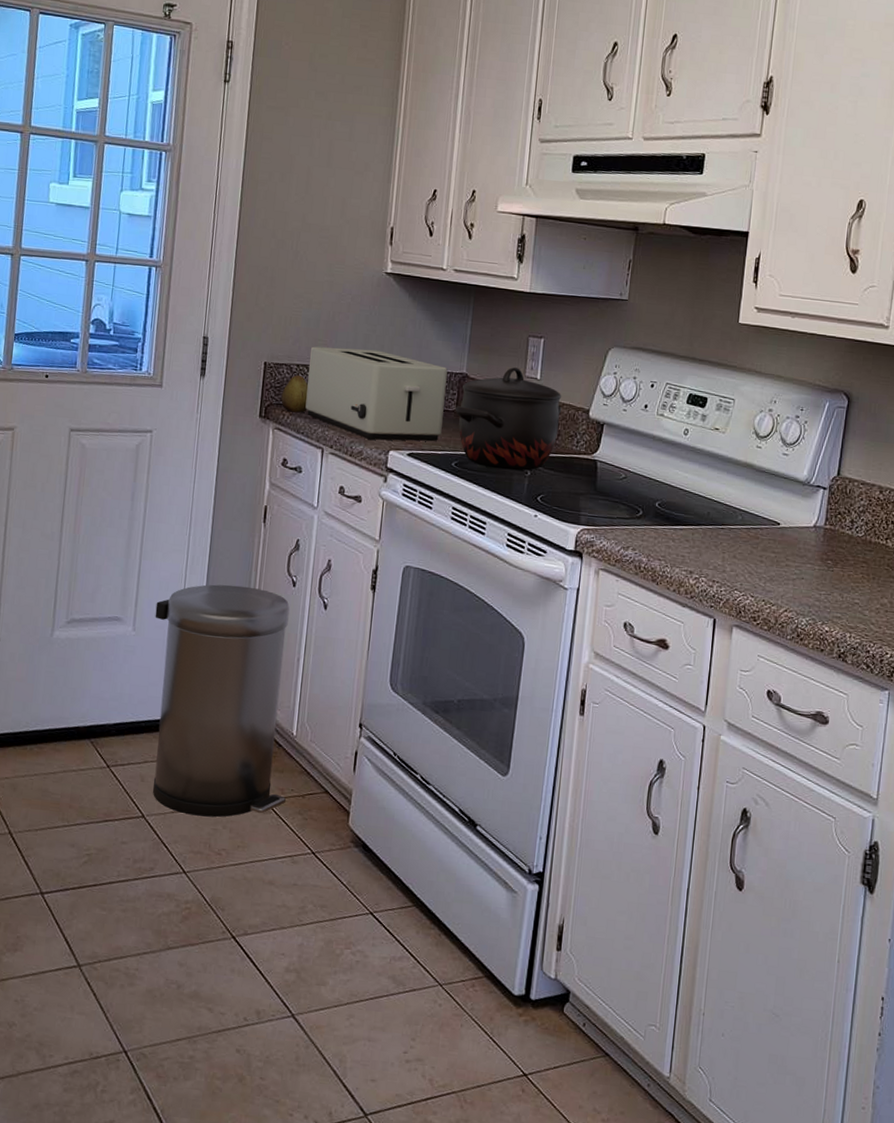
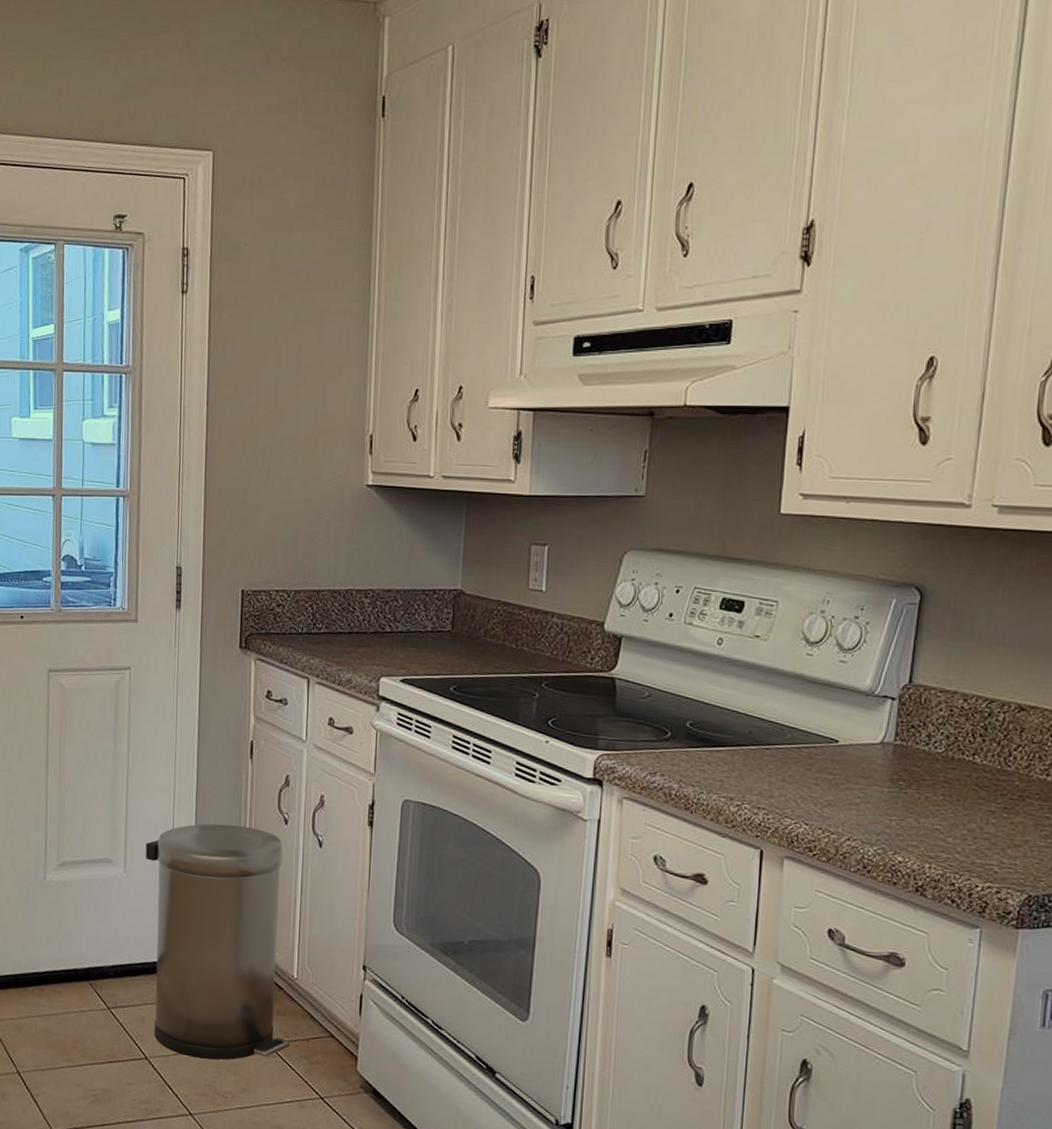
fruit: present [281,370,309,413] -> none [261,596,290,642]
toaster: present [305,346,448,442] -> none [287,569,440,667]
cooking pot: present [455,367,562,471] -> none [451,580,573,693]

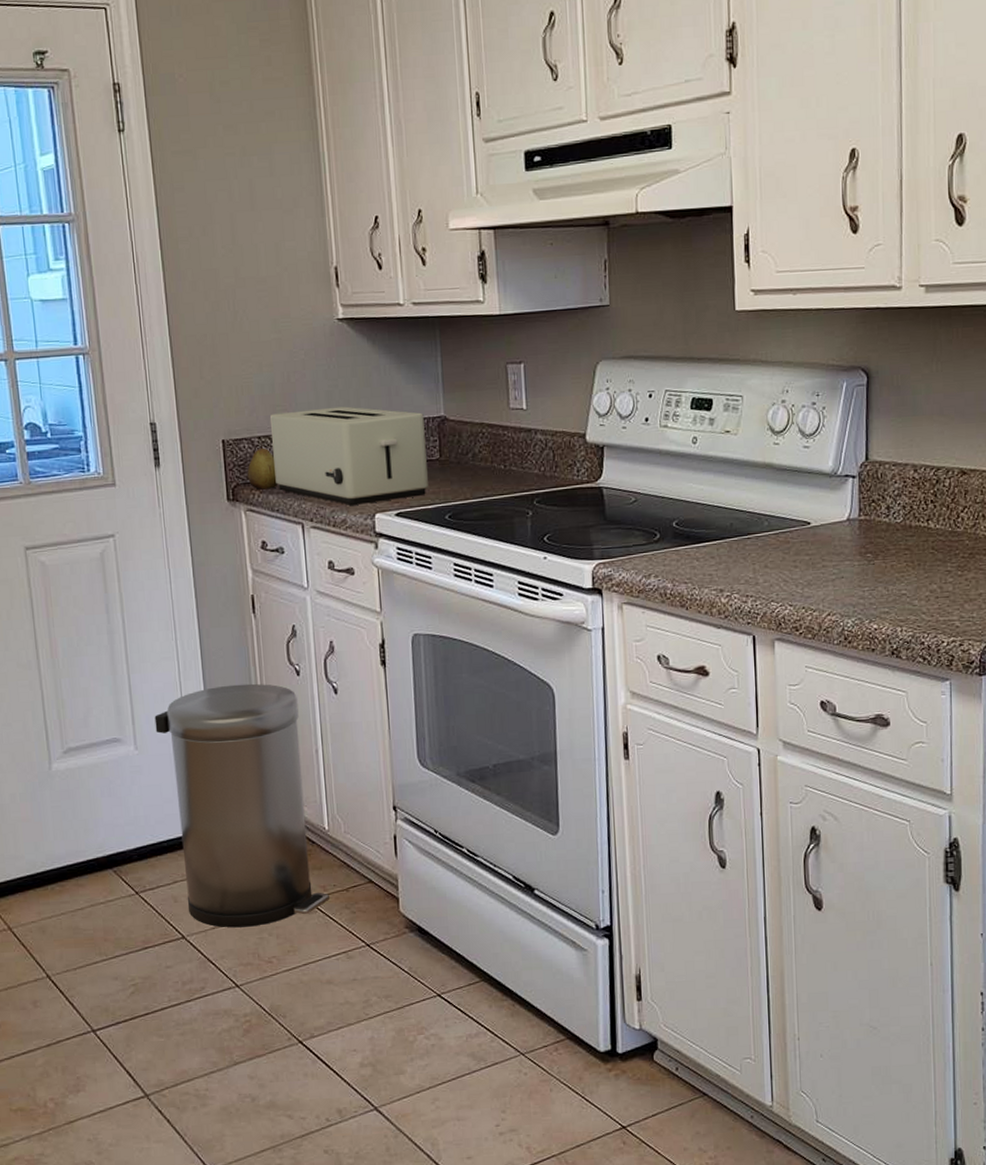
fruit: none [261,596,290,642] -> present [247,442,278,490]
toaster: none [287,569,440,667] -> present [269,406,428,506]

